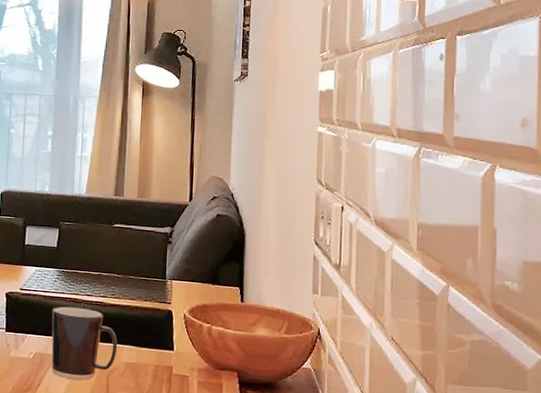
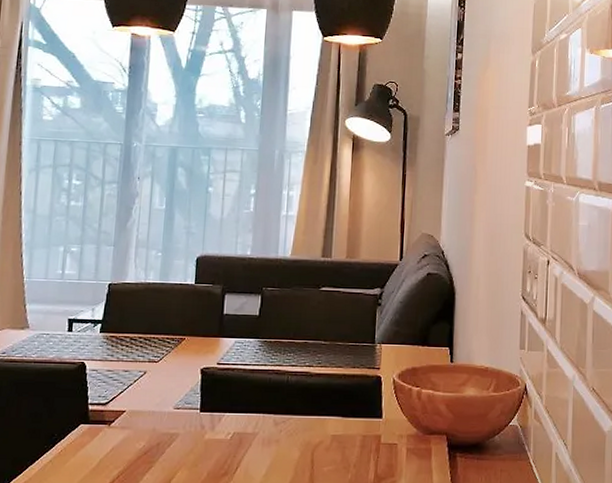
mug: present [51,306,118,380] -> none [251,380,324,459]

